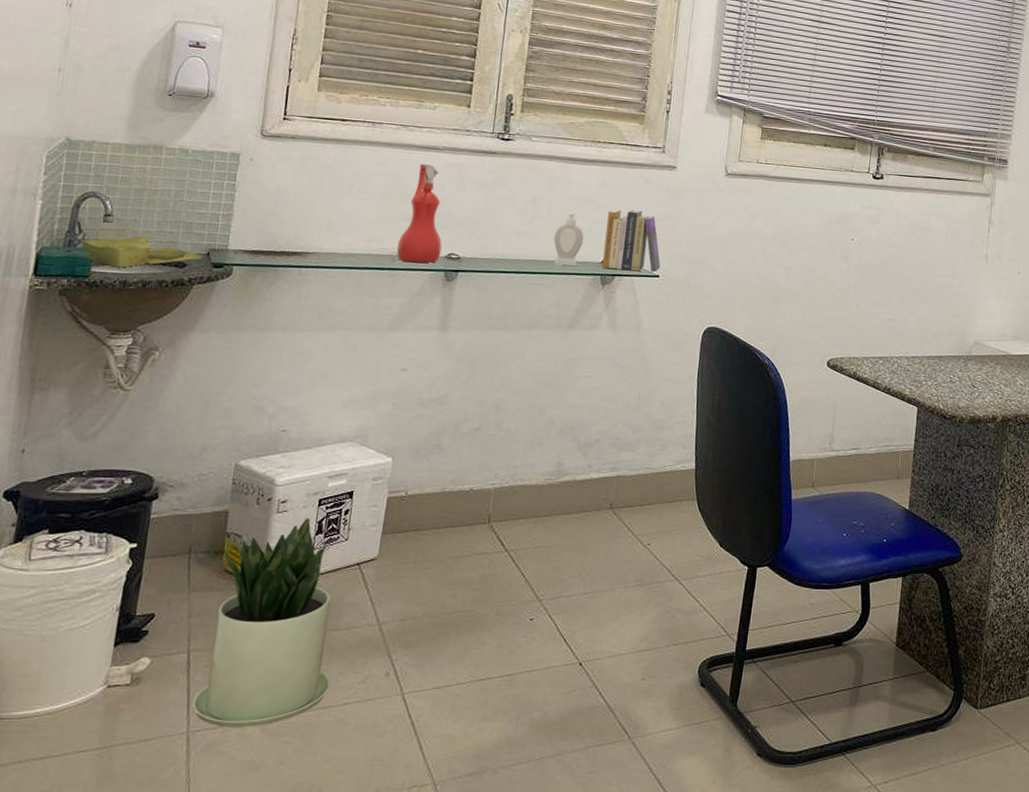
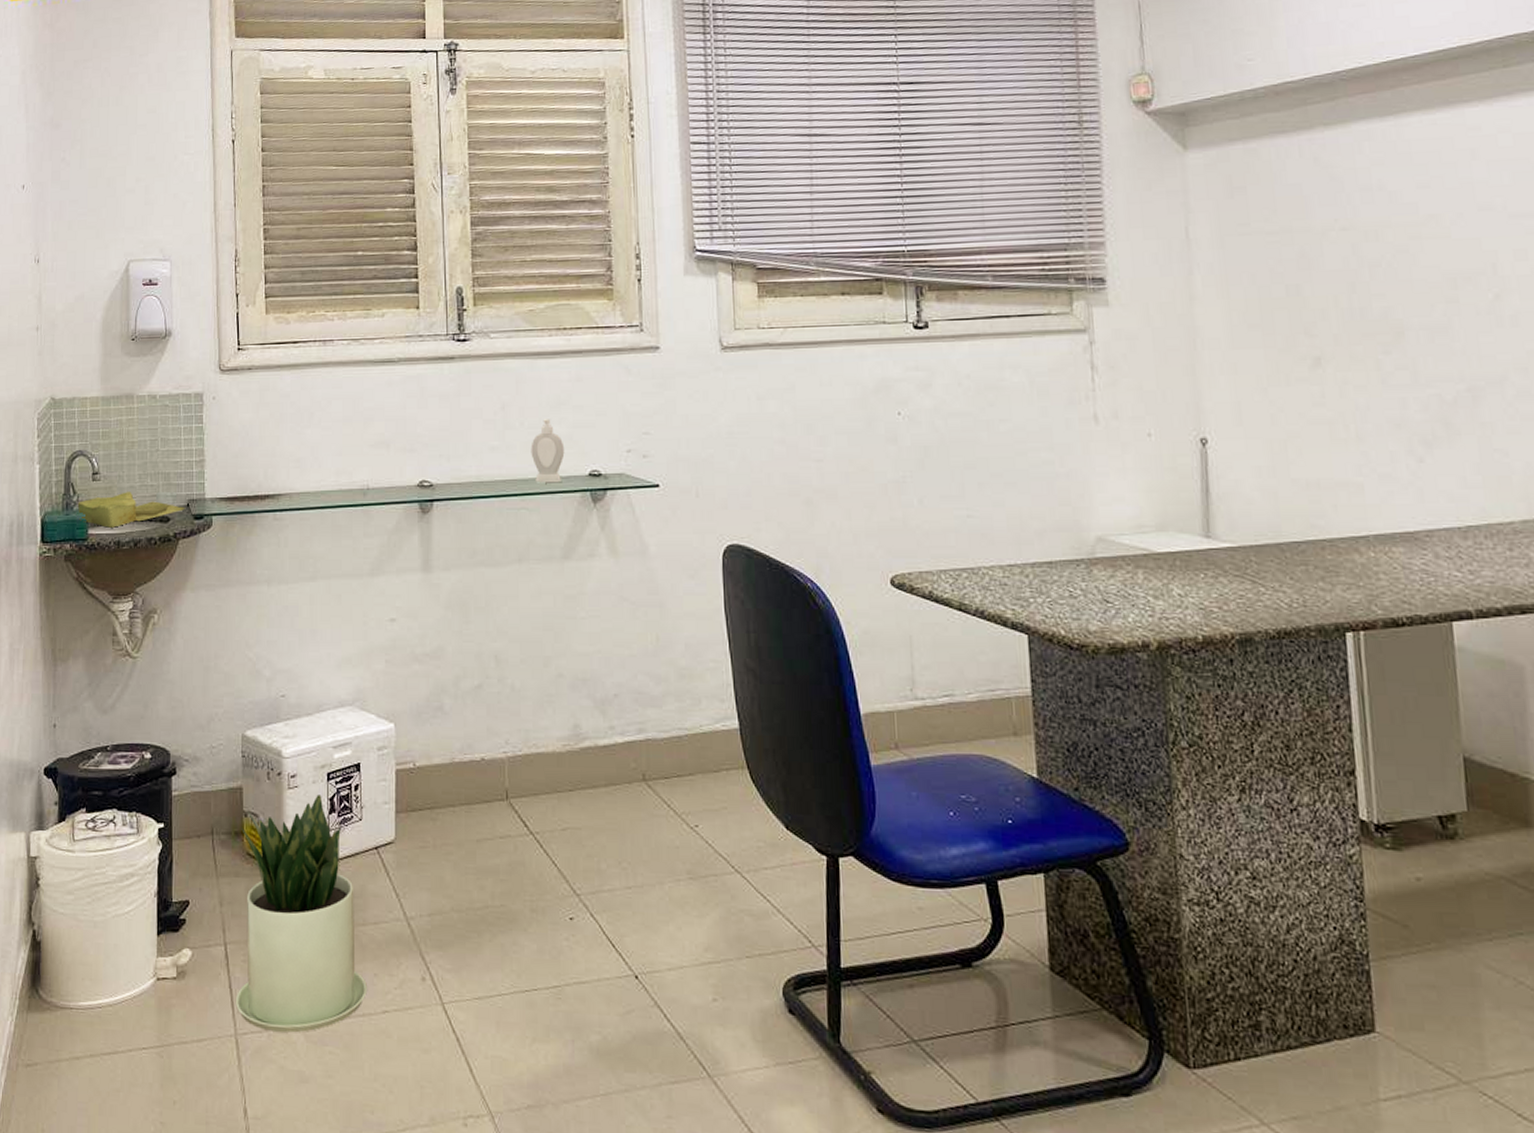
spray bottle: present [396,163,442,263] -> none [366,379,412,496]
books: present [601,209,661,273] -> none [588,405,660,483]

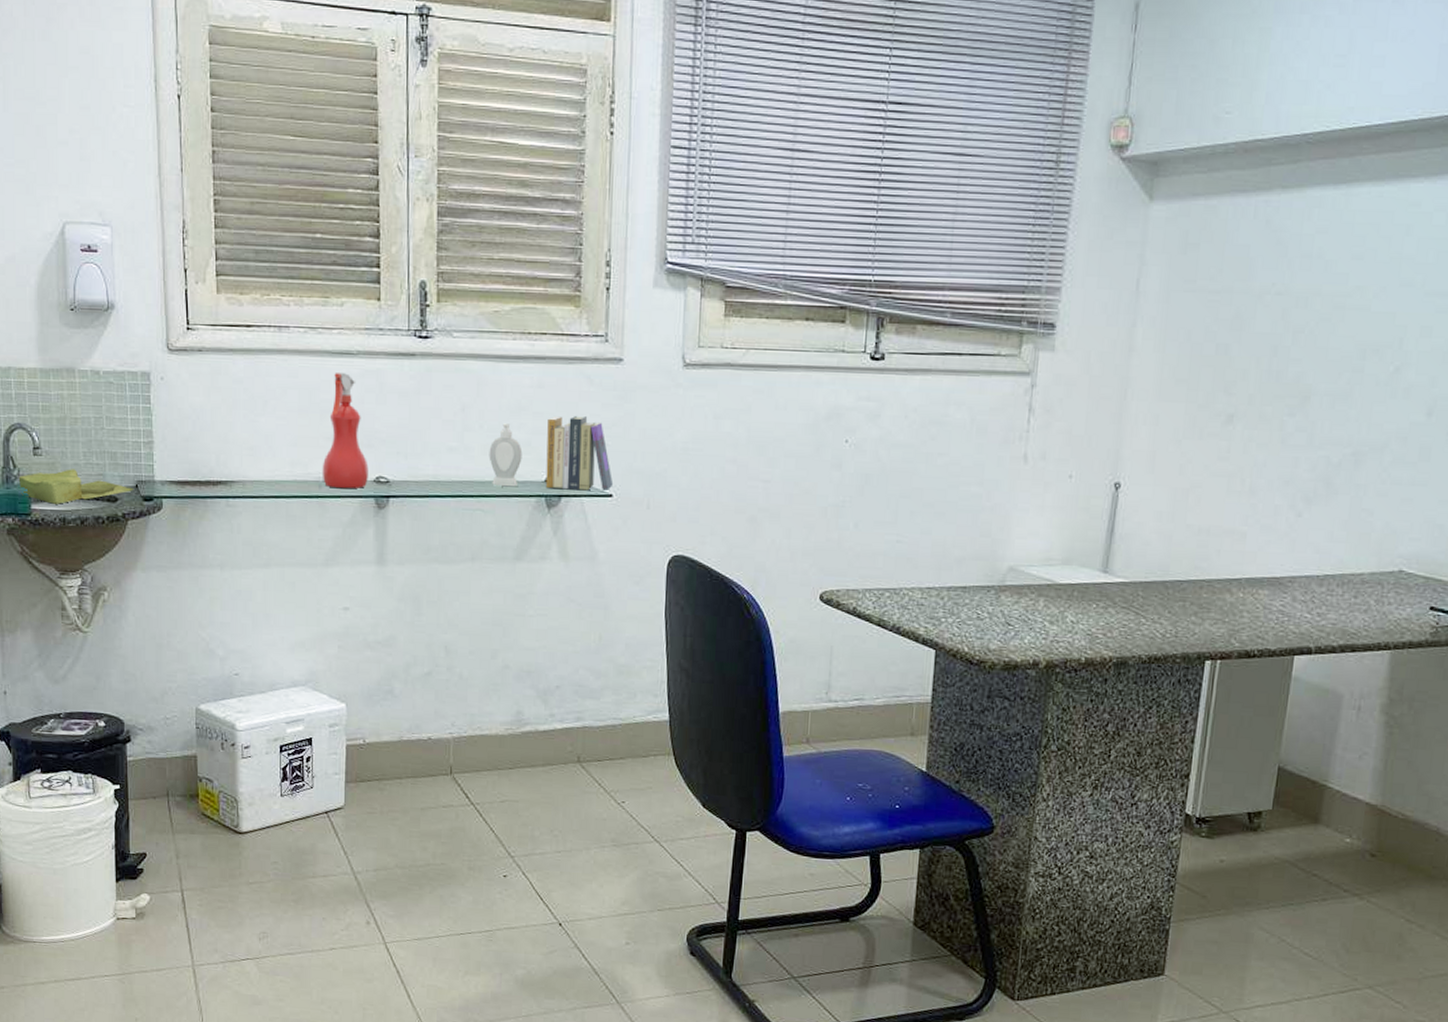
planter: present [235,794,367,1033] -> none [192,764,316,965]
spray bottle: none [366,379,412,496] -> present [322,371,369,489]
books: none [588,405,660,483] -> present [545,415,614,492]

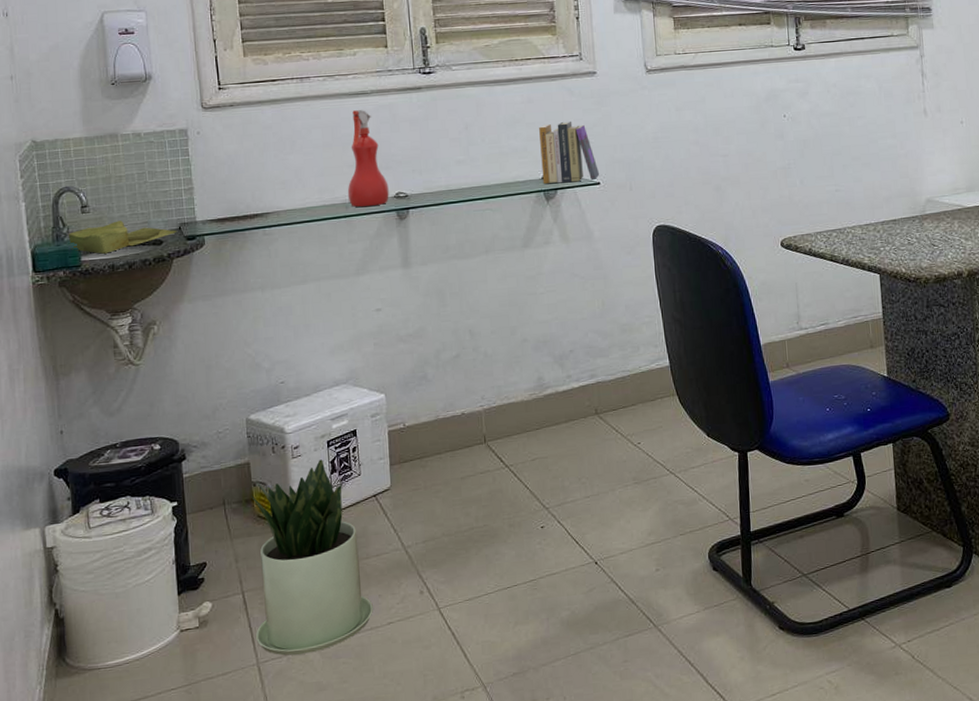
planter: none [192,764,316,965] -> present [251,459,373,656]
soap bottle: present [489,423,523,487] -> none [492,135,521,188]

